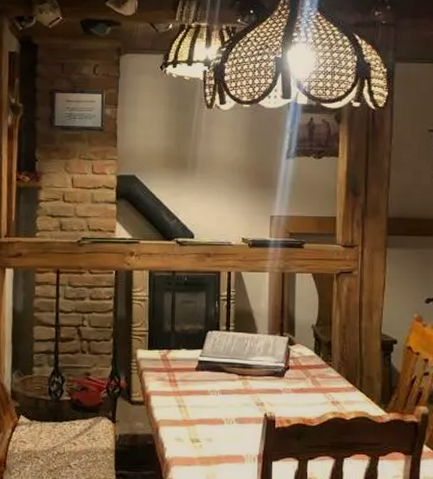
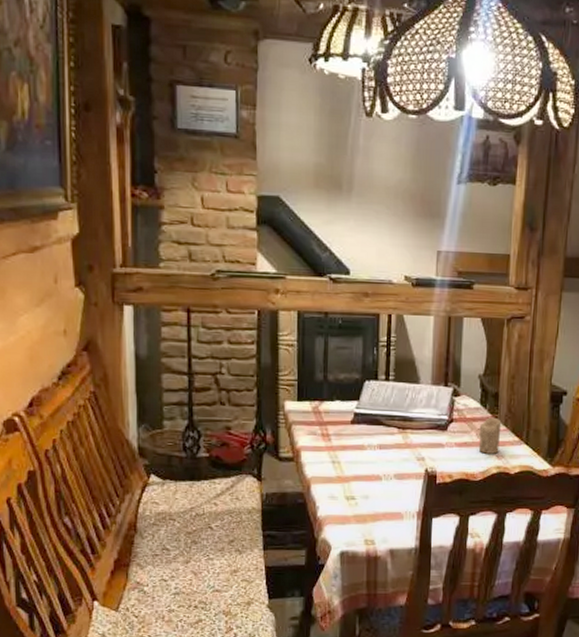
candle: none [314,365,335,400] -> present [478,417,502,454]

